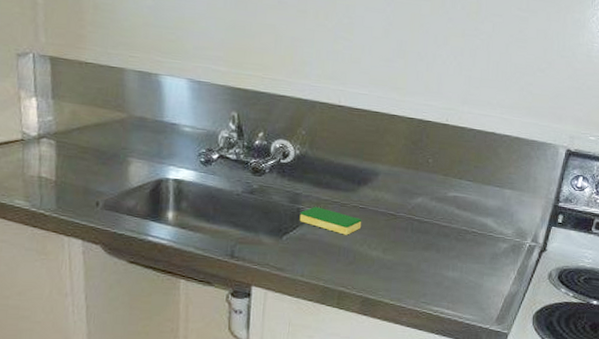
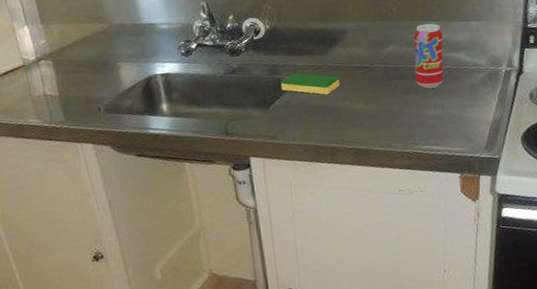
beverage can: none [438,181,474,249] -> present [413,23,444,89]

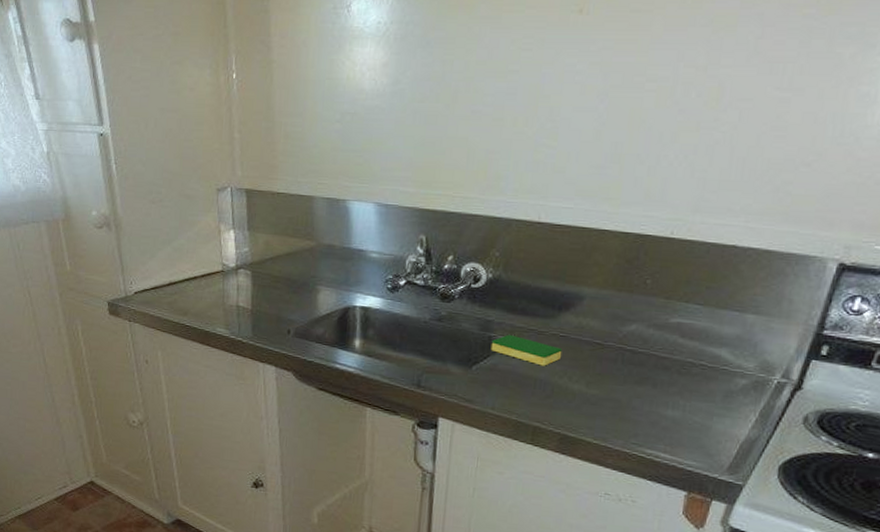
beverage can: present [413,23,444,89] -> none [655,305,705,385]

